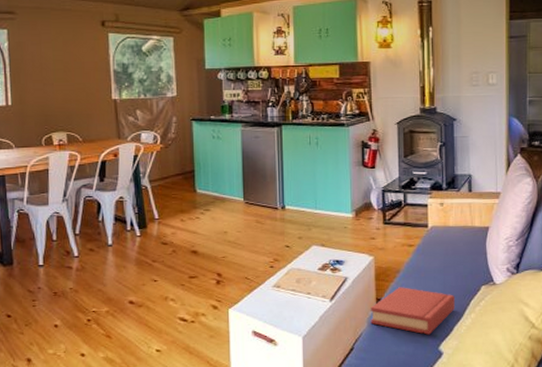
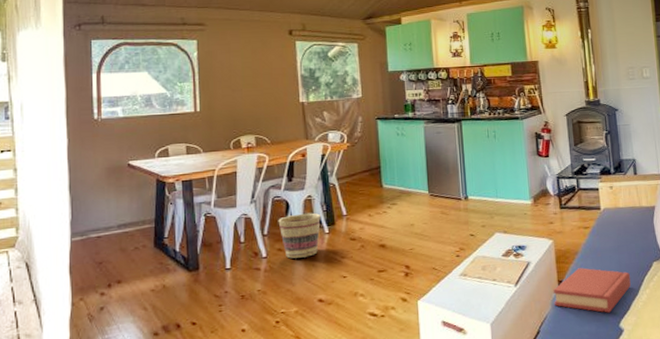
basket: none [89,214,132,259] -> present [278,213,321,259]

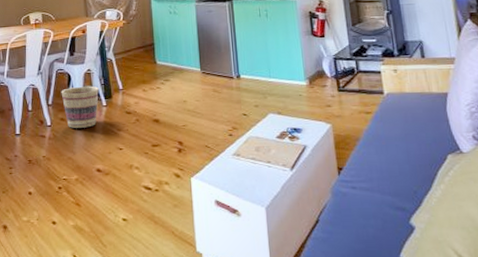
hardback book: present [553,268,631,313] -> none [332,155,422,207]

